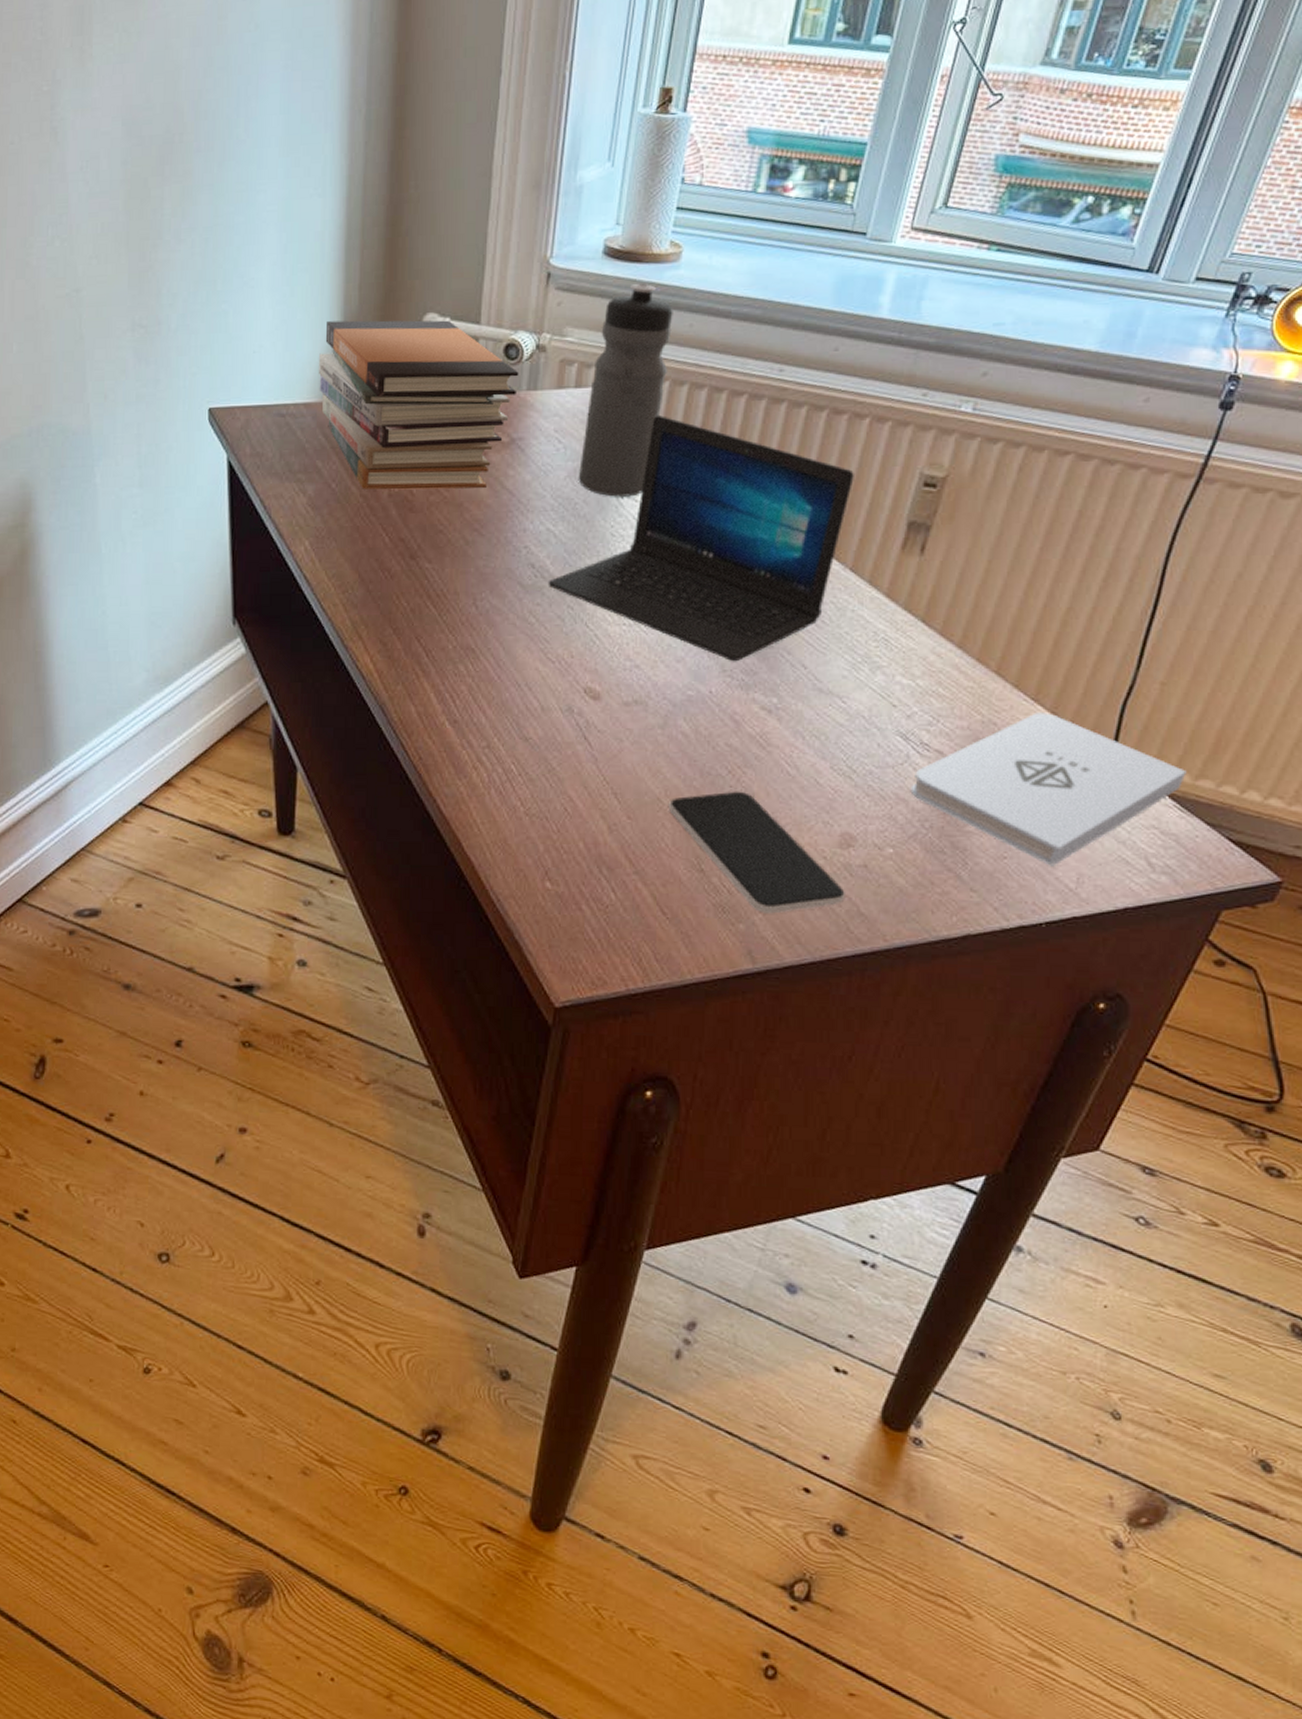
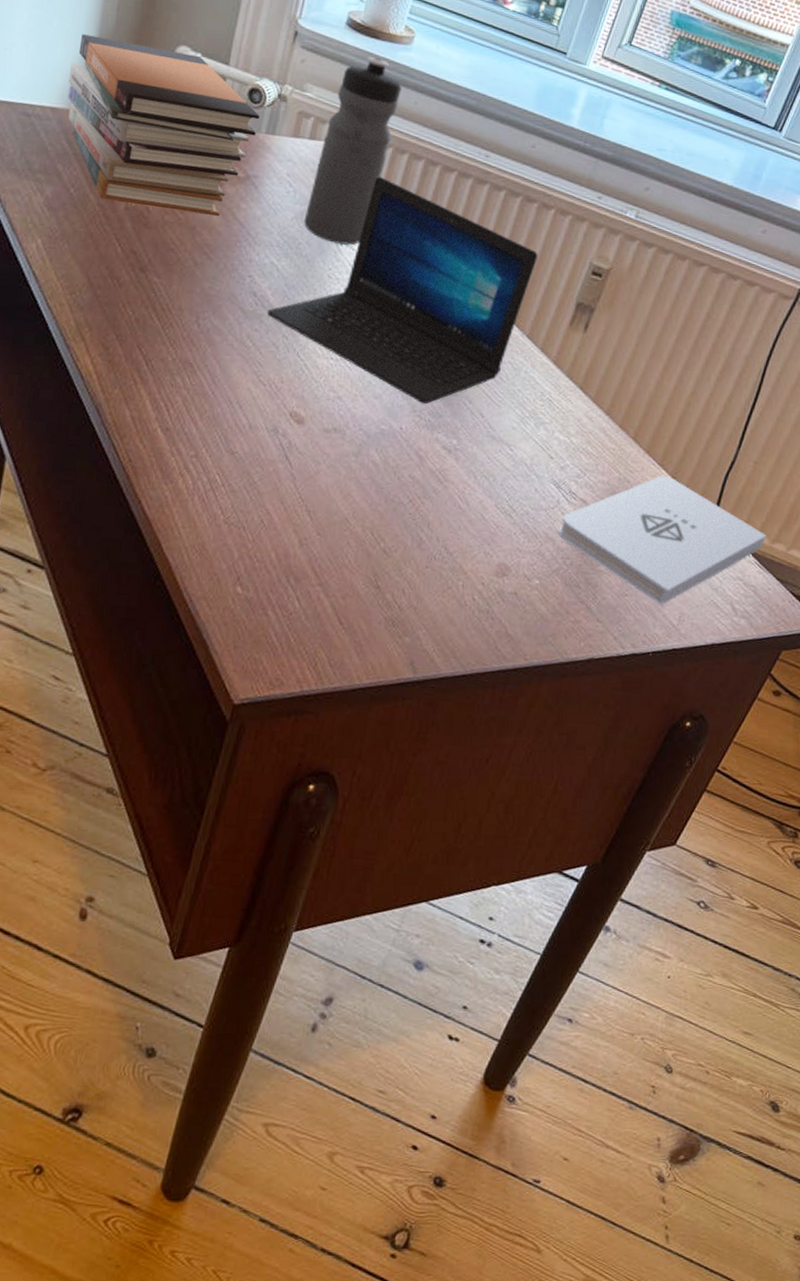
smartphone: present [668,791,845,914] -> none [354,518,497,630]

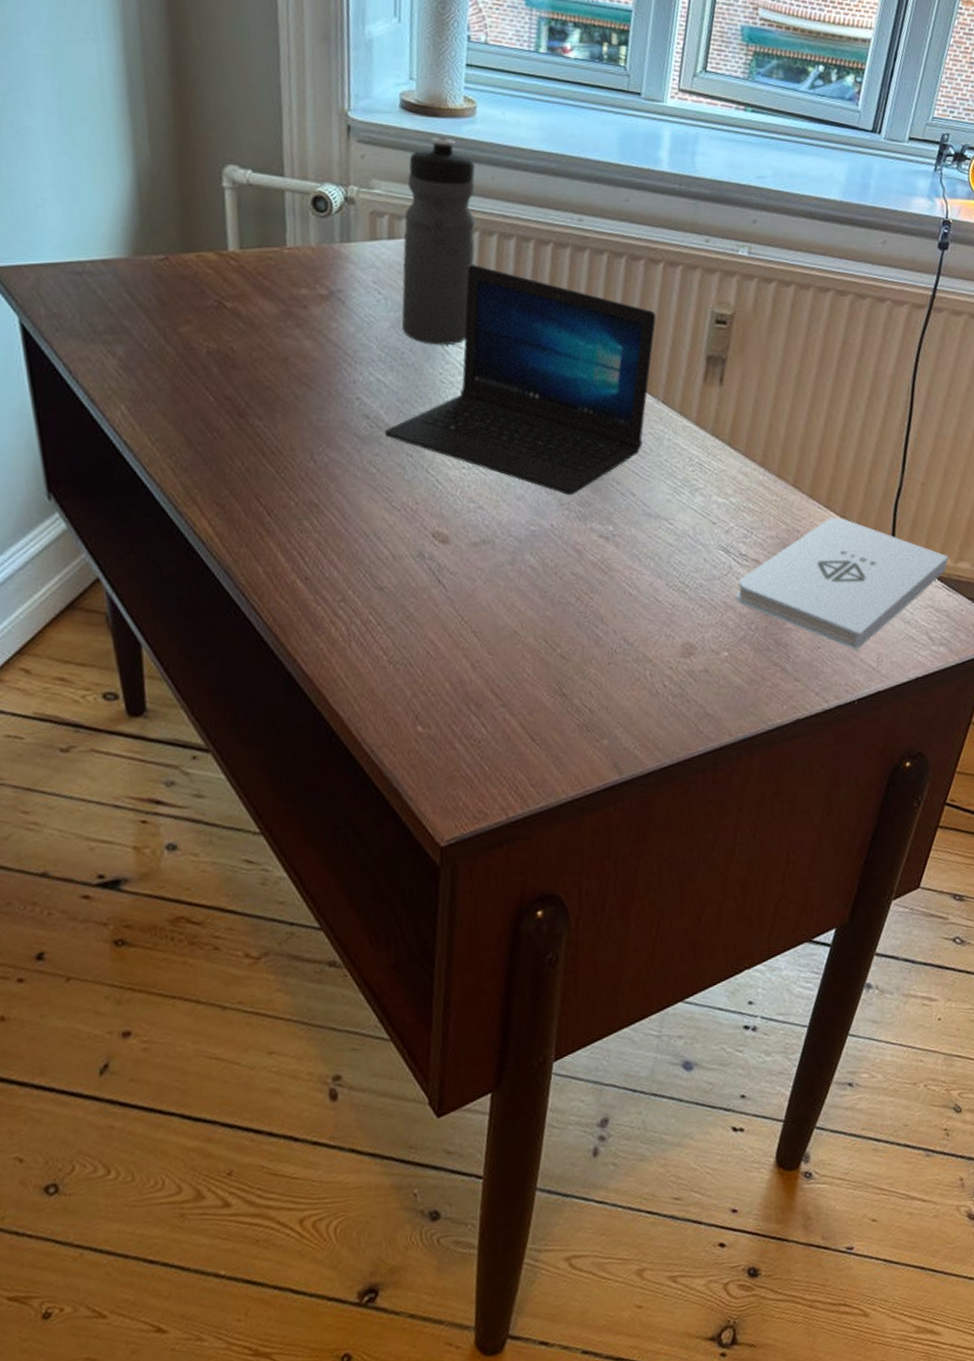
book stack: present [67,34,260,216] -> none [113,172,331,348]

